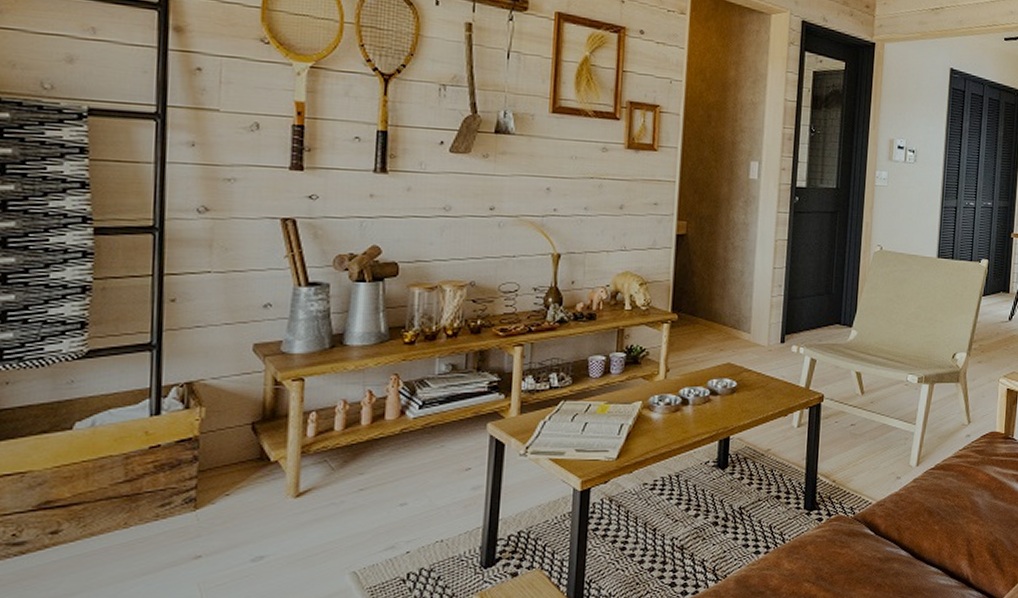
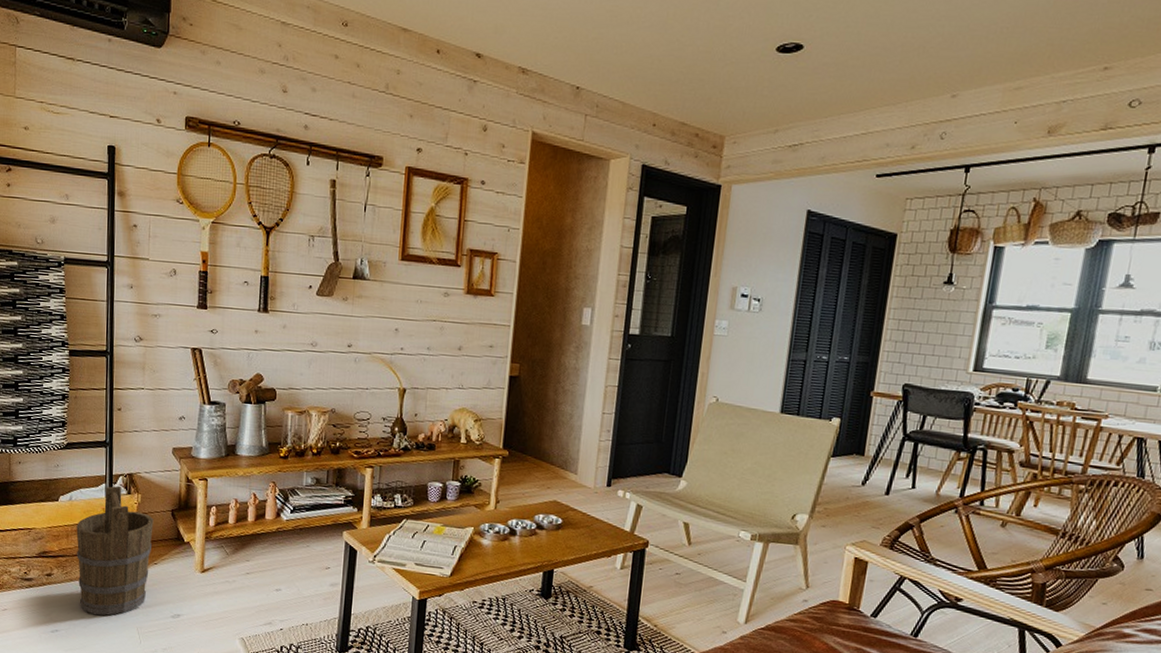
bucket: none [101,399,225,577] -> present [76,485,154,616]

